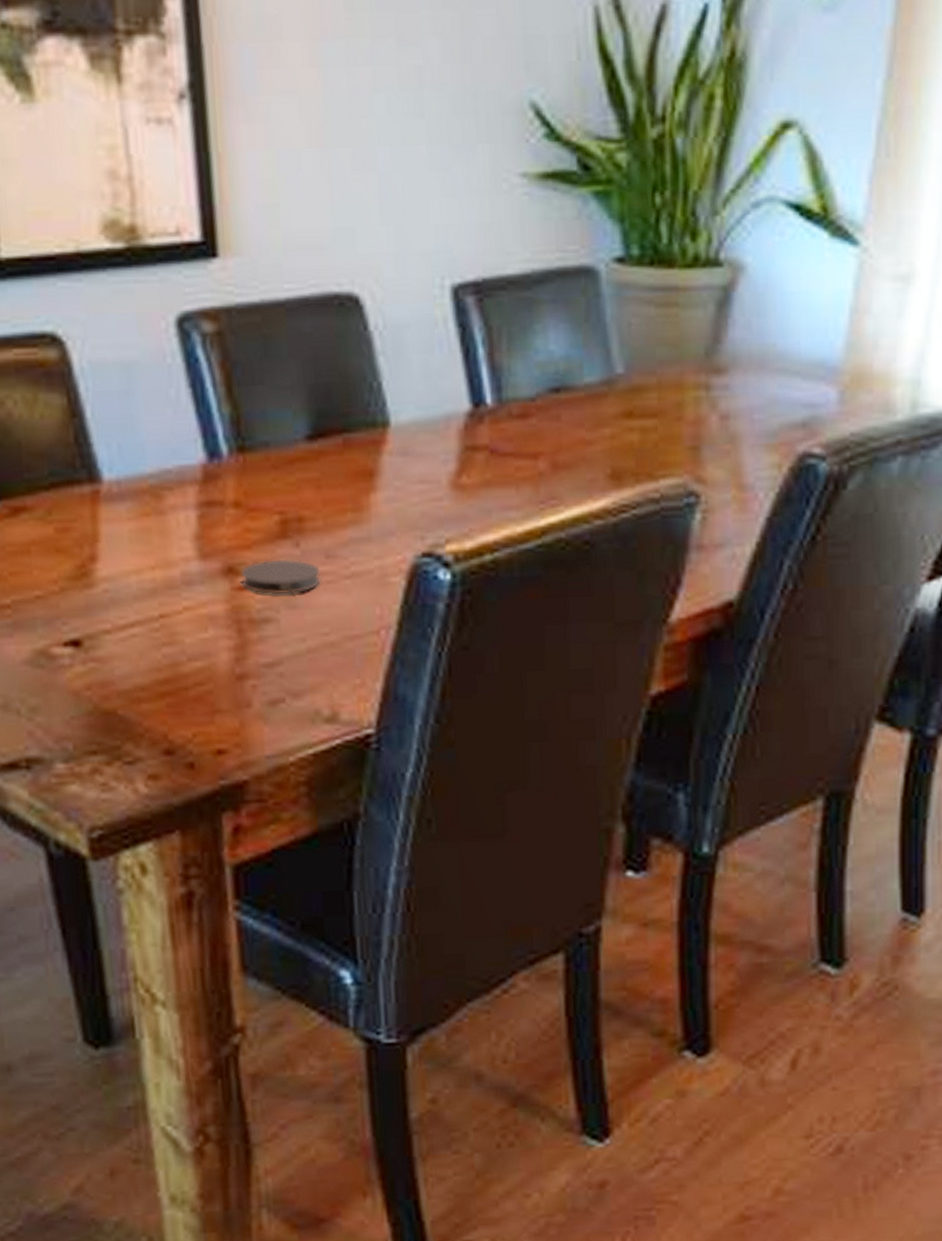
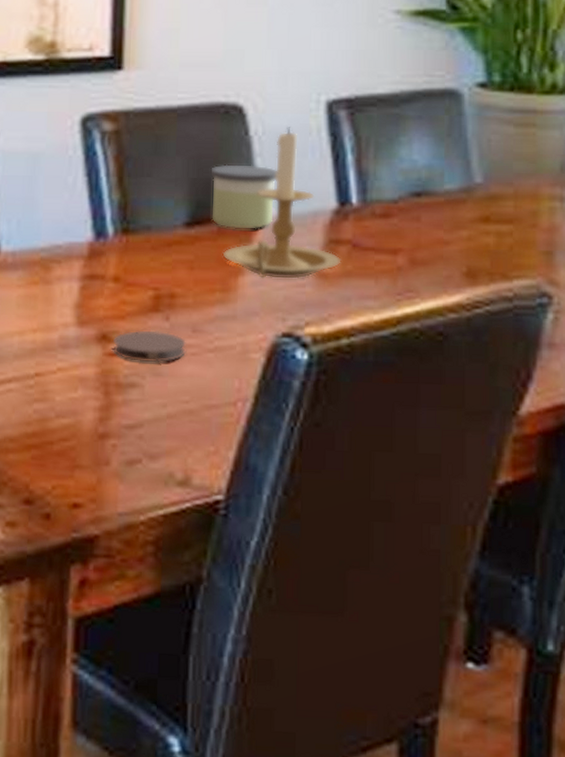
candle: none [329,365,404,440] -> present [210,164,277,229]
candle holder: none [350,318,479,494] -> present [222,127,342,280]

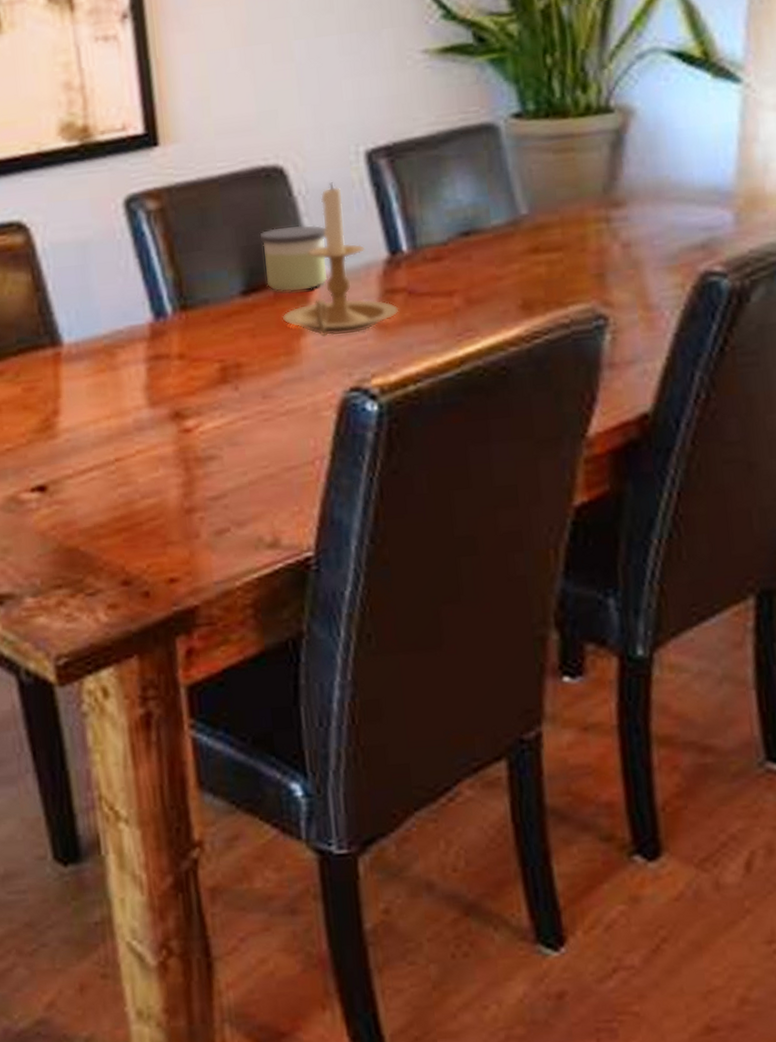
coaster: present [113,330,186,363] -> none [187,401,259,435]

